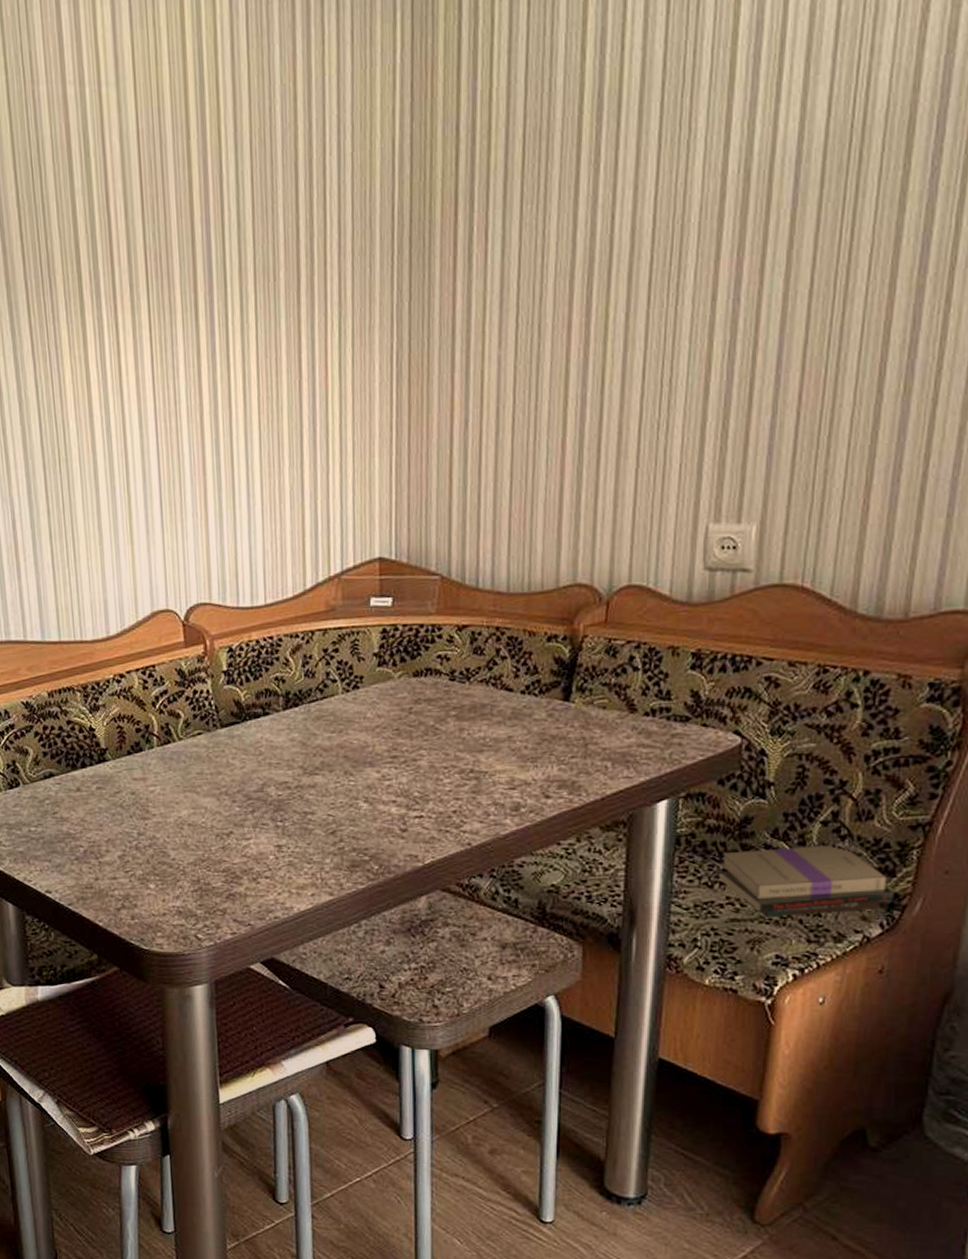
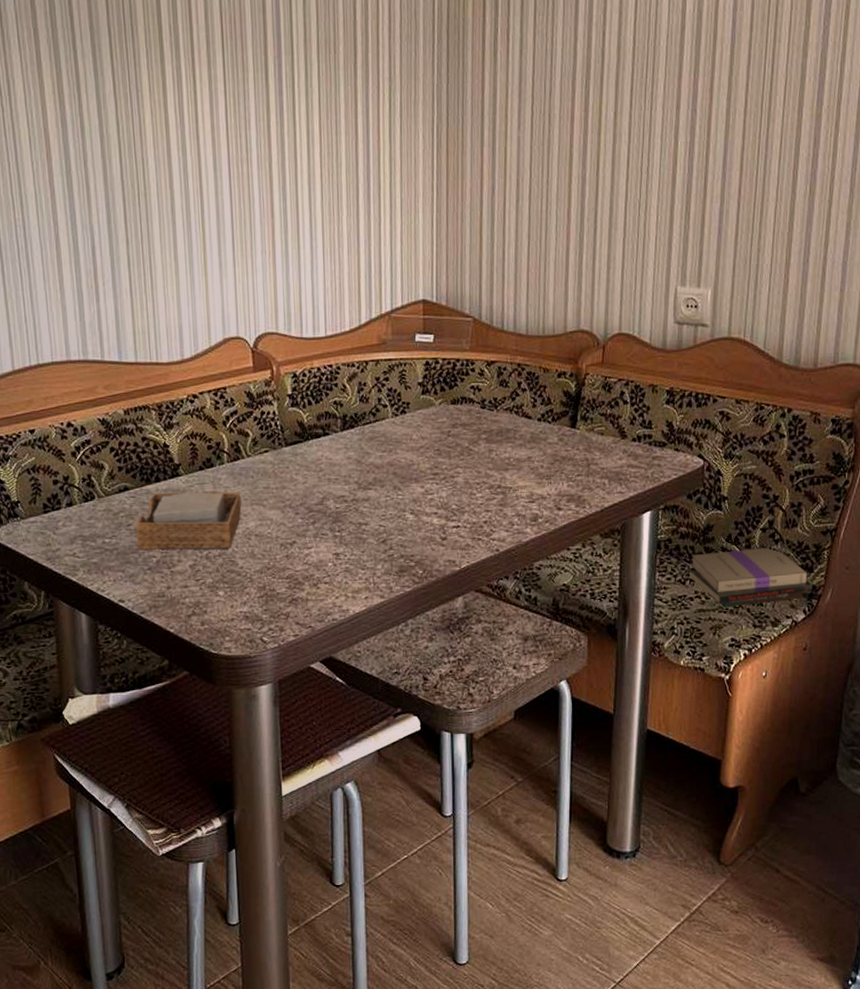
napkin holder: none [62,777,174,840] -> present [136,491,242,550]

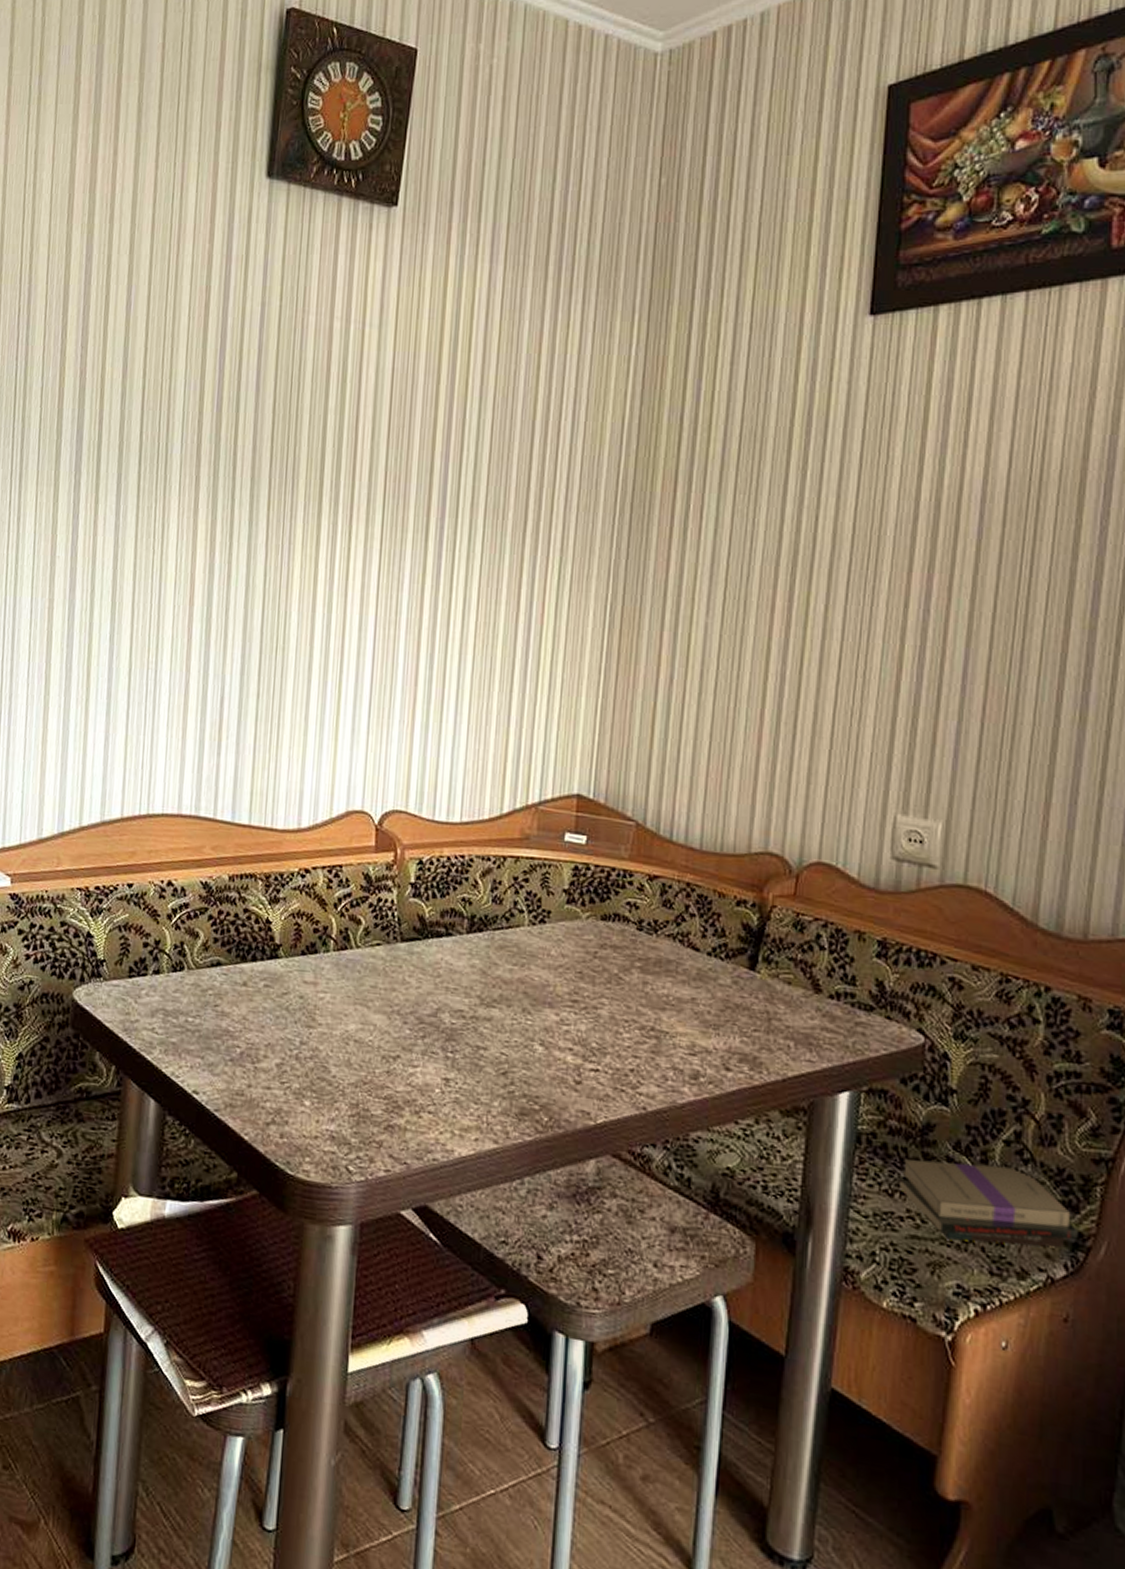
napkin holder: present [136,491,242,550] -> none [221,973,344,1052]

